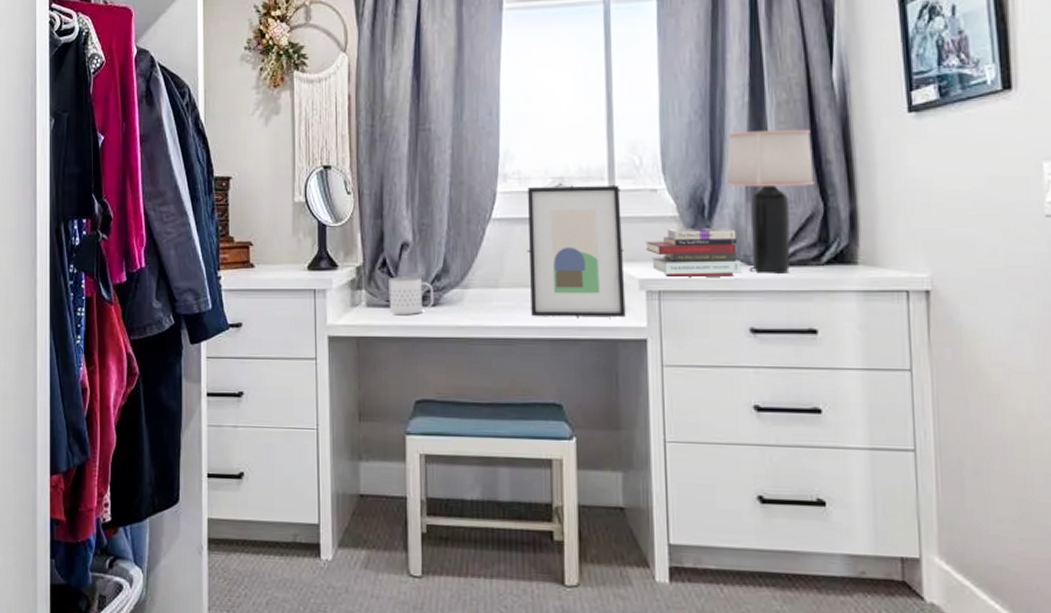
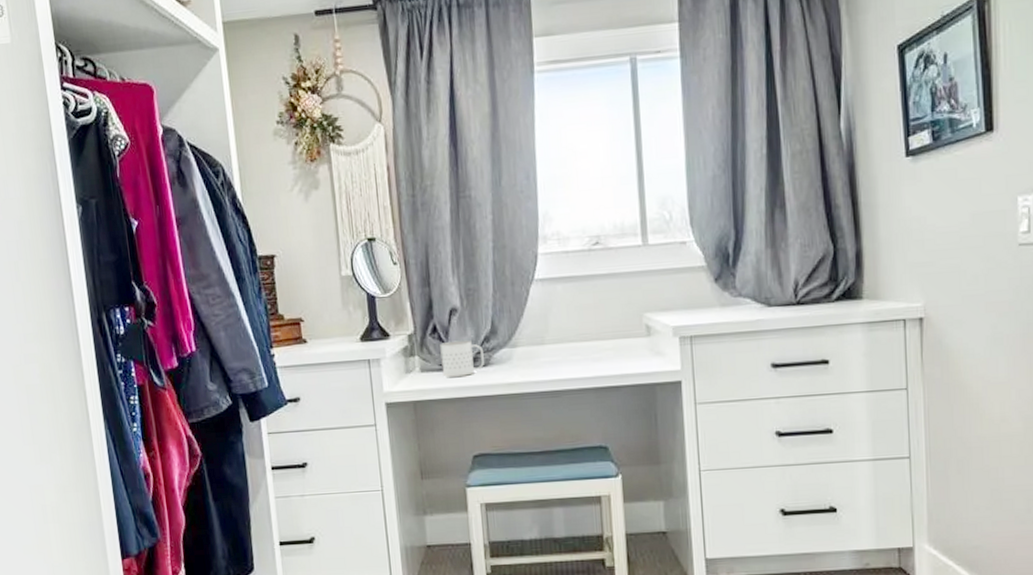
picture frame: present [527,184,626,319] -> none [567,239,662,369]
books: present [645,227,741,276] -> none [677,273,762,322]
table lamp: present [726,129,816,273] -> none [748,177,827,313]

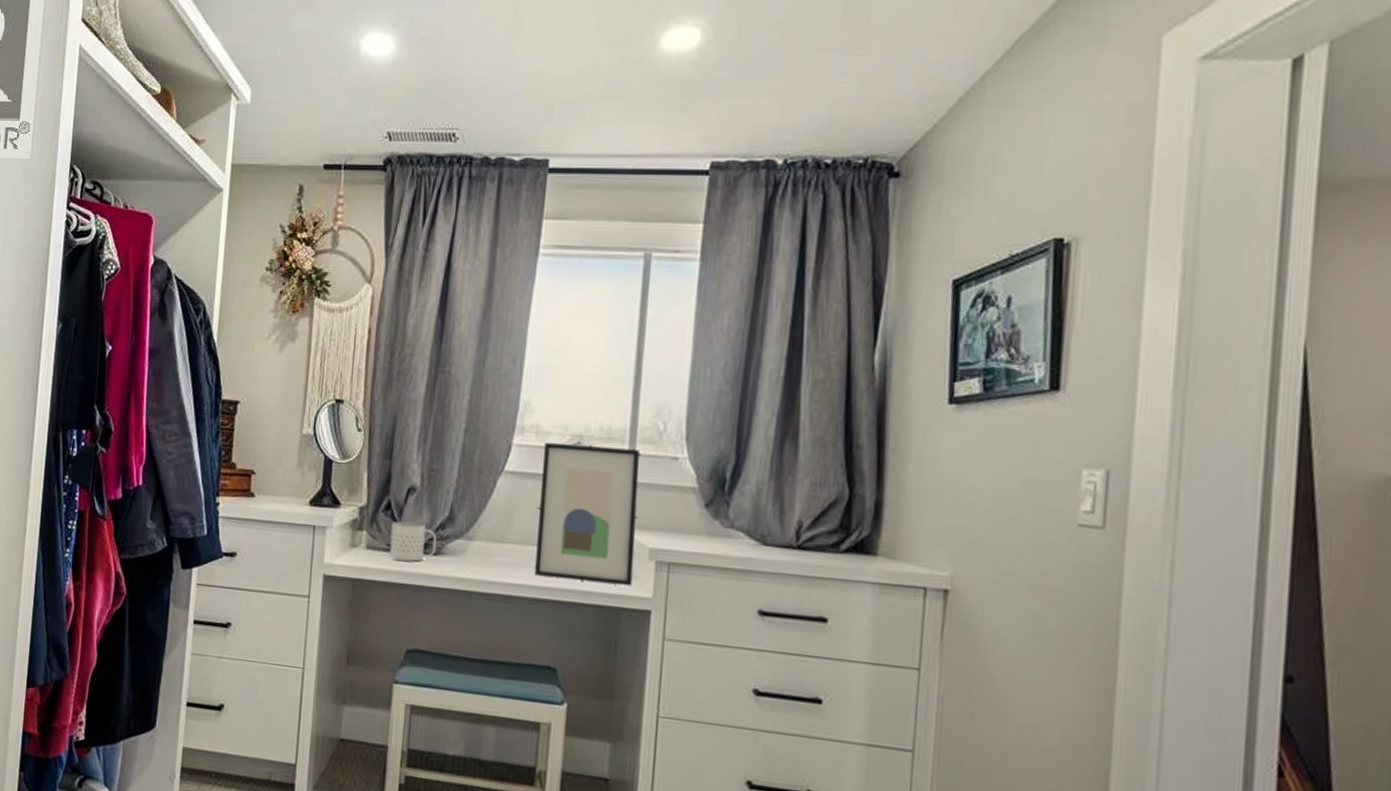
picture frame: none [567,239,662,369] -> present [535,443,641,587]

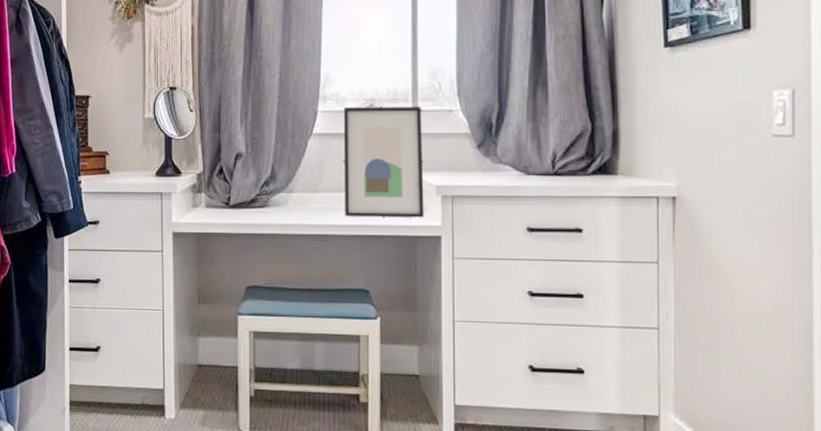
mug: present [389,521,437,562] -> none [225,182,264,214]

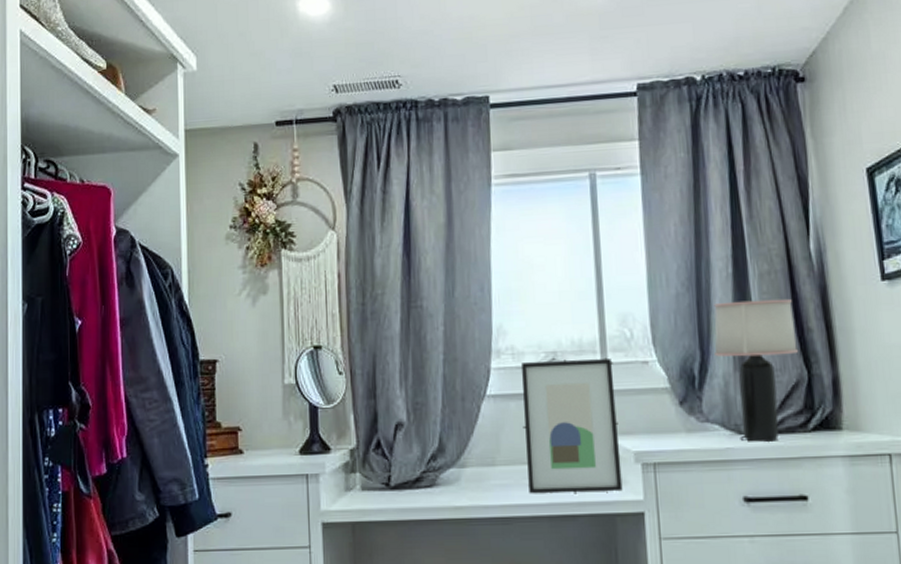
table lamp: none [511,60,586,182] -> present [714,298,799,442]

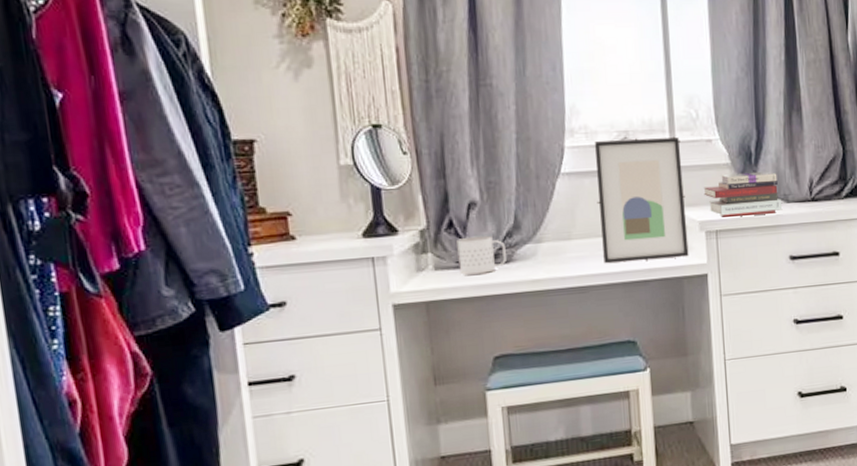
mug: none [383,457,431,497] -> present [457,235,508,275]
books: none [639,397,732,448] -> present [703,171,782,217]
table lamp: present [714,298,799,442] -> none [768,84,837,209]

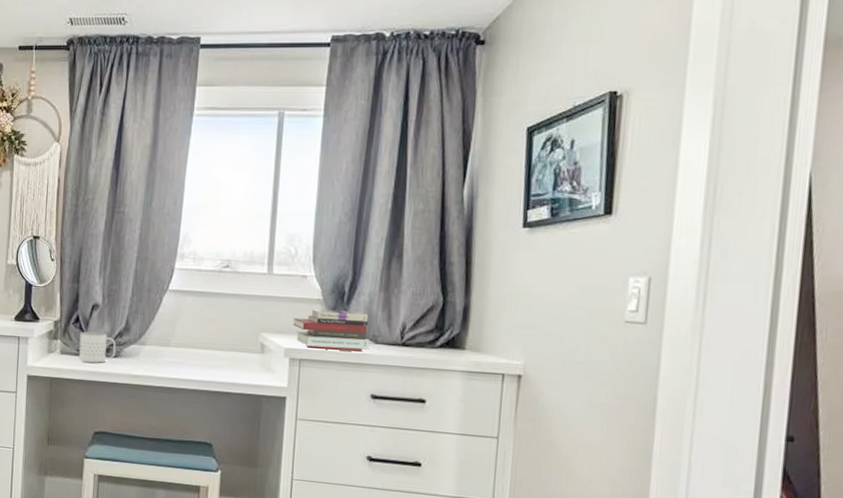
picture frame: present [595,136,689,264] -> none [194,267,277,379]

